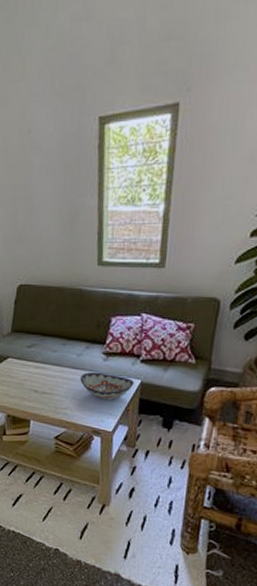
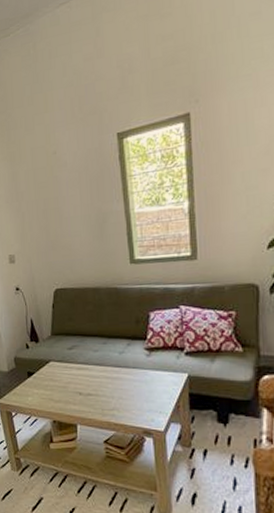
decorative bowl: present [80,371,135,400] -> none [125,368,182,397]

